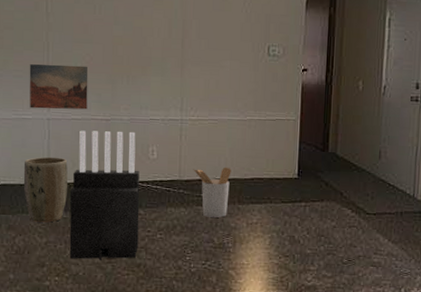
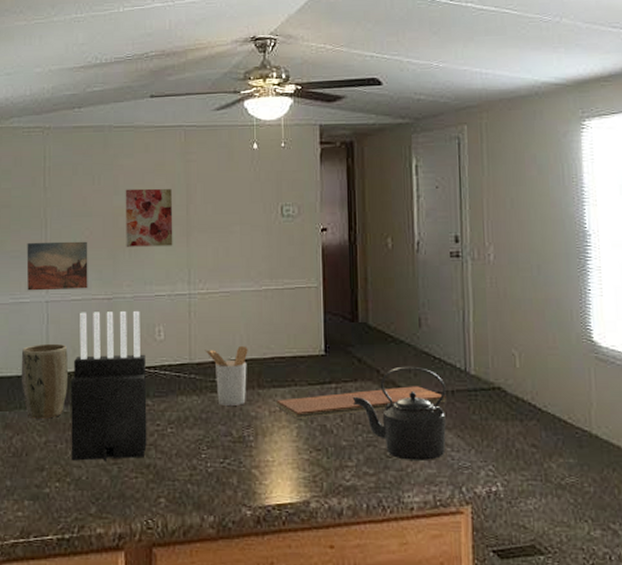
wall art: none [124,20,169,76] -> present [125,188,173,247]
chopping board: none [252,207,396,231] -> present [275,386,446,419]
kettle: none [319,190,397,267] -> present [353,366,447,460]

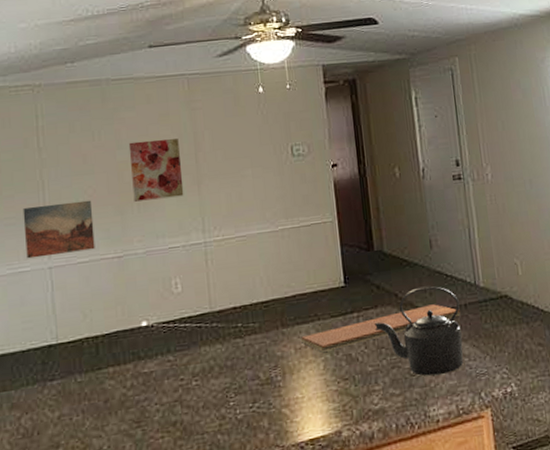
plant pot: present [21,343,68,419] -> none [24,310,80,394]
knife block: present [71,310,147,462] -> none [84,265,172,431]
utensil holder: present [205,345,248,406] -> none [225,287,271,350]

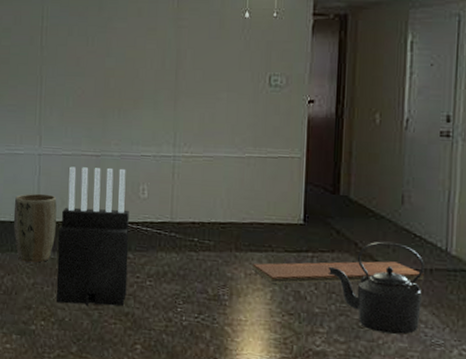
wall art: present [23,200,95,259] -> none [22,98,80,145]
plant pot: none [24,310,80,394] -> present [13,193,57,263]
knife block: none [84,265,172,431] -> present [56,166,129,307]
wall art: present [128,139,184,202] -> none [116,51,162,109]

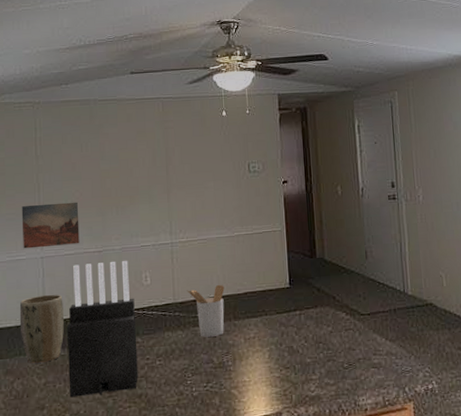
wall art: none [22,98,80,145] -> present [21,202,80,249]
utensil holder: none [186,209,228,266] -> present [187,284,225,337]
chopping board: present [251,261,424,284] -> none [249,307,390,343]
kettle: present [329,241,426,335] -> none [314,291,391,370]

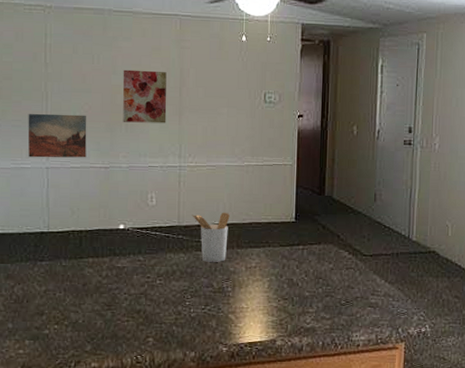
plant pot: present [19,294,64,363] -> none [22,205,67,271]
knife block: present [67,260,138,398] -> none [69,178,139,308]
wall art: none [110,153,156,205] -> present [122,69,167,124]

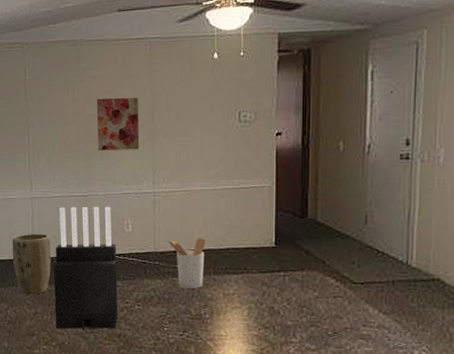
plant pot: none [22,205,67,271] -> present [12,233,51,295]
wall art: present [28,113,87,158] -> none [13,145,66,189]
knife block: none [69,178,139,308] -> present [54,206,118,331]

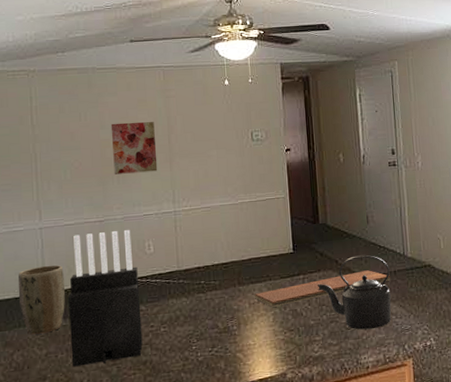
utensil holder: present [167,237,206,289] -> none [191,251,229,303]
chopping board: none [229,276,387,301] -> present [254,270,390,307]
kettle: none [300,258,388,340] -> present [318,255,392,330]

